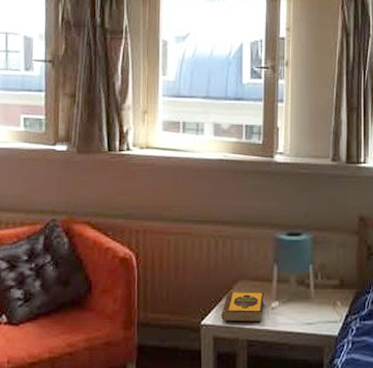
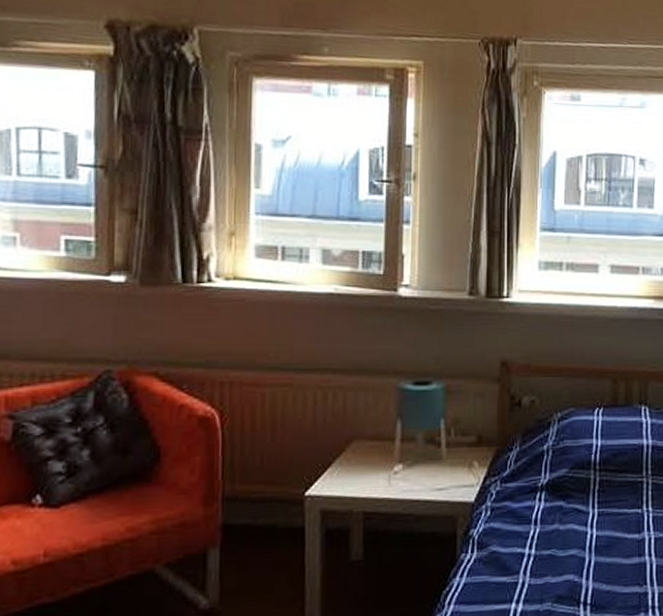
hardback book: present [221,291,264,323] -> none [331,453,384,491]

